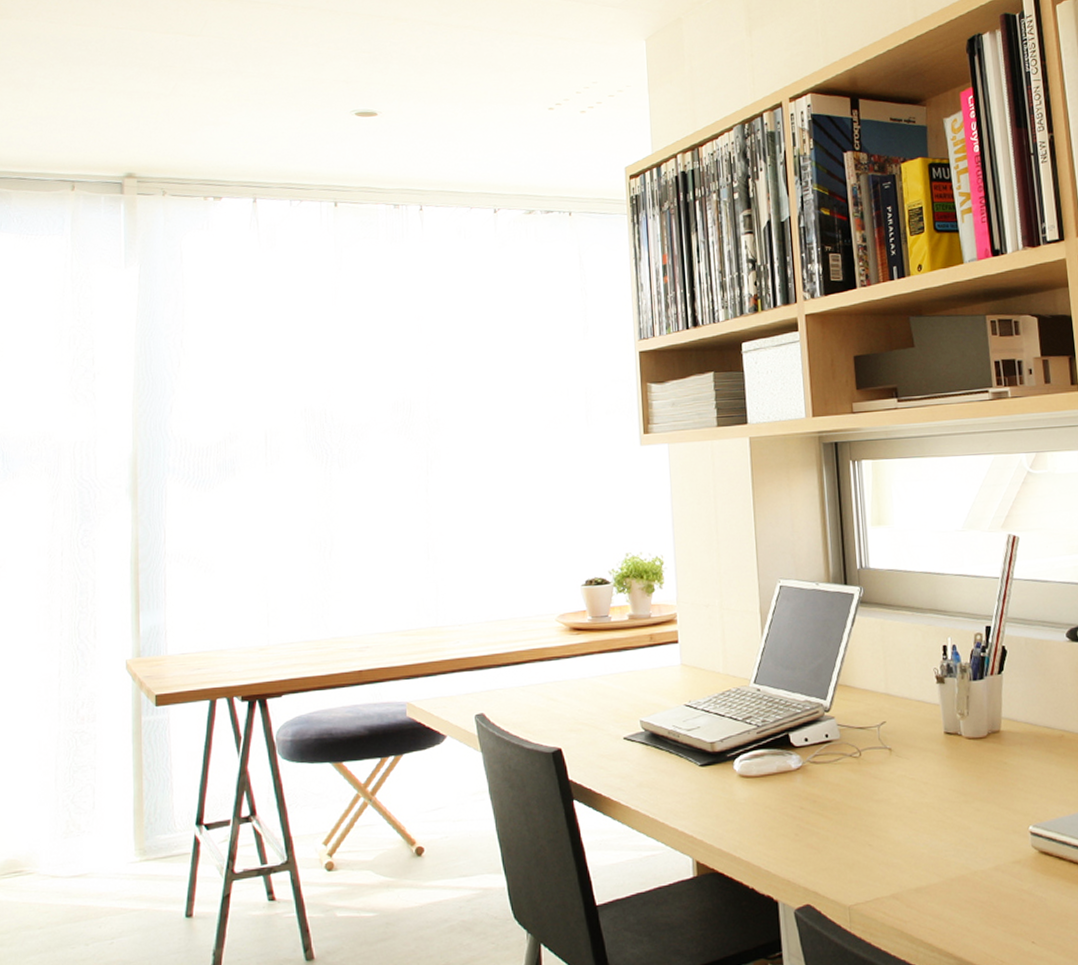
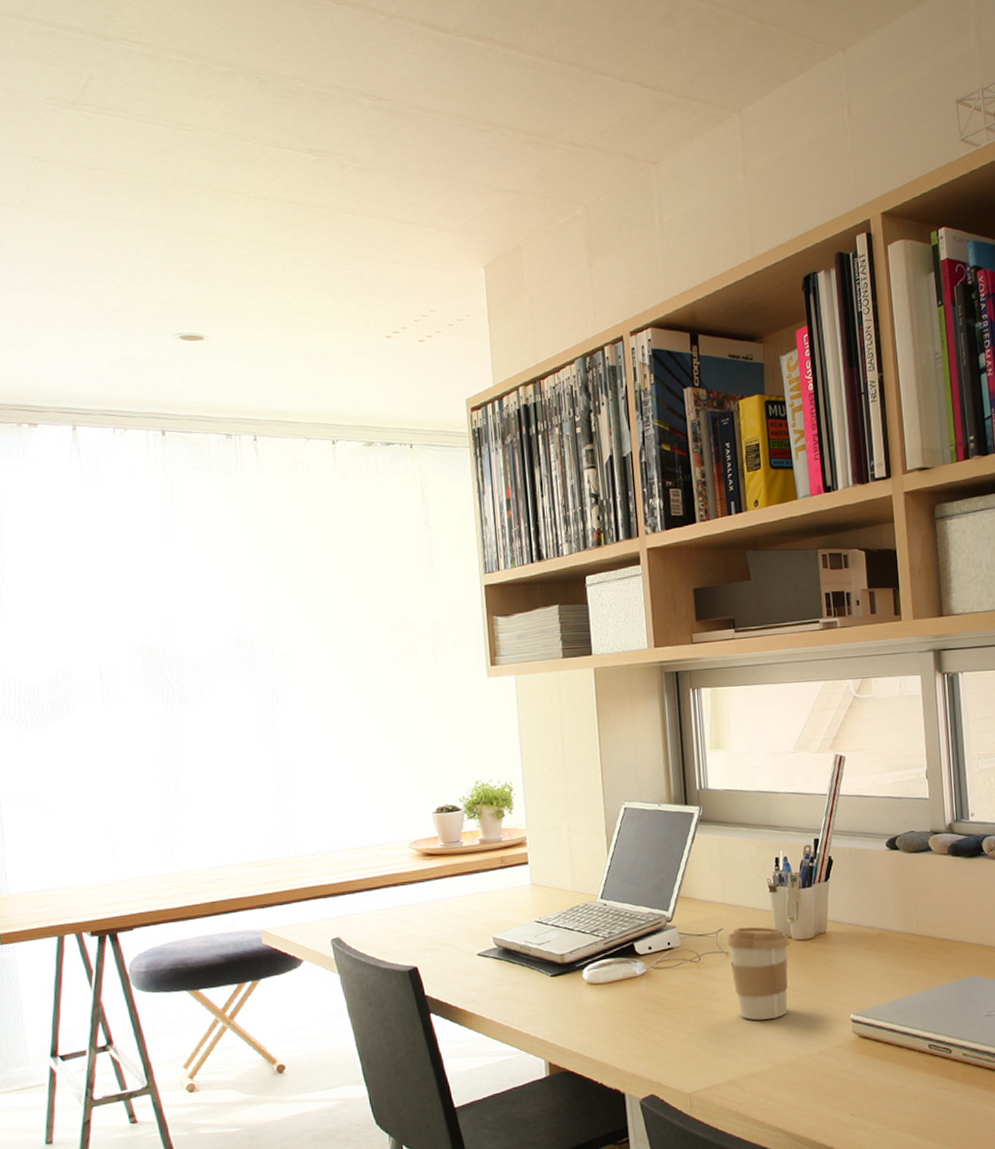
coffee cup: none [890,721,959,827] -> present [727,926,789,1021]

